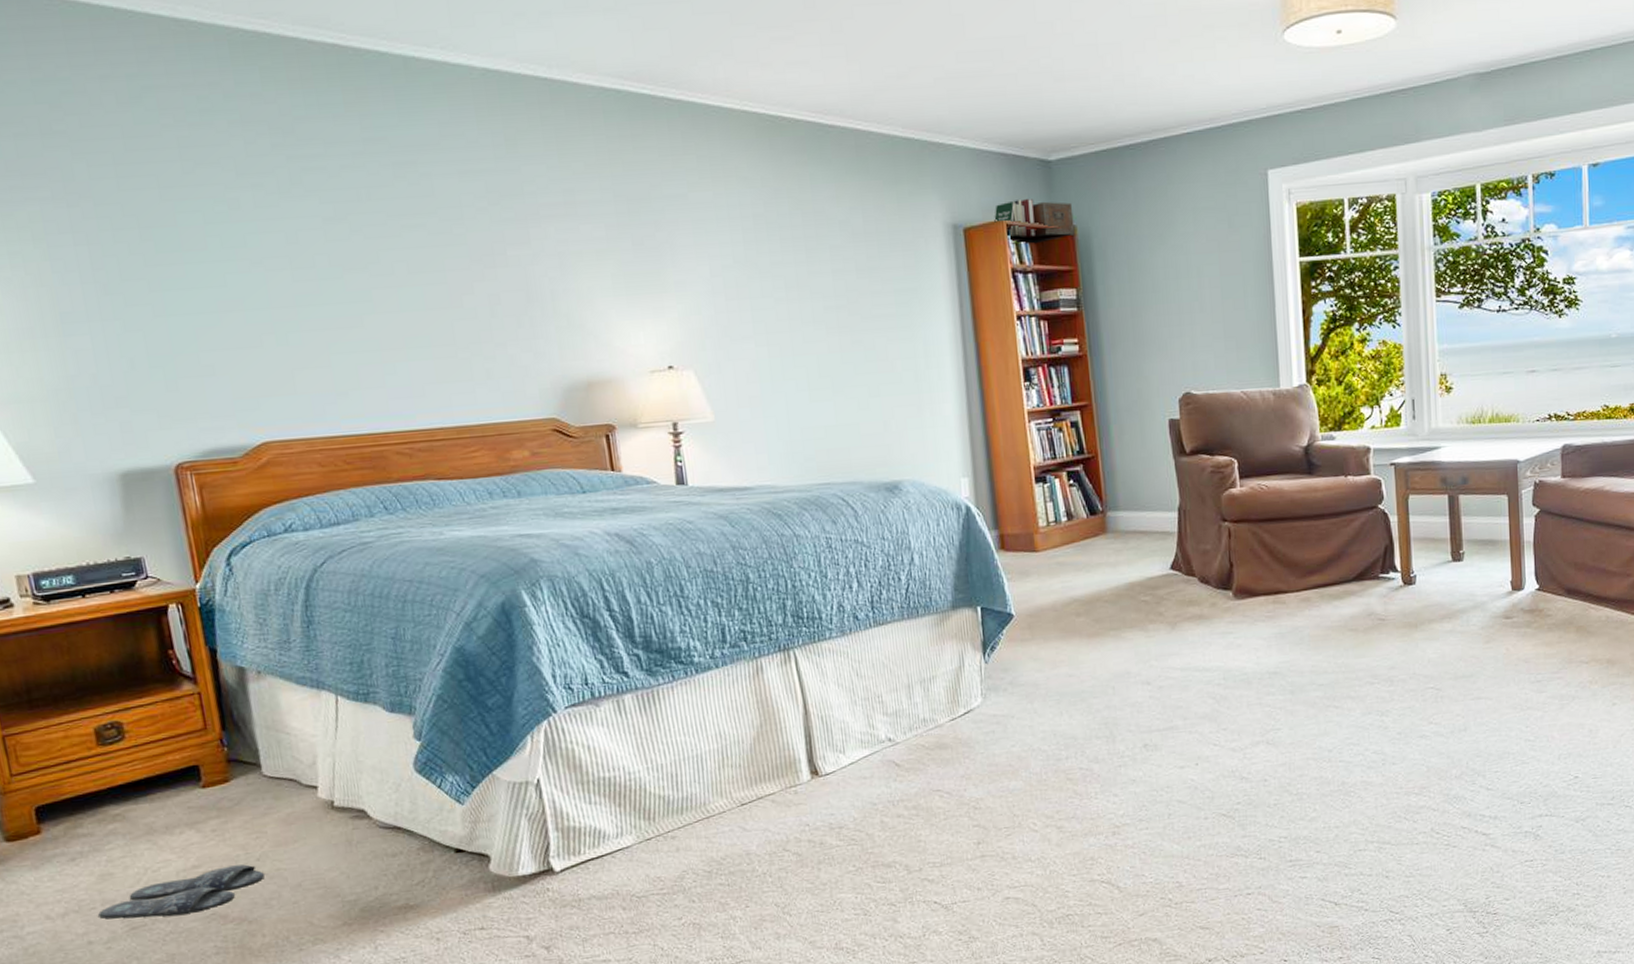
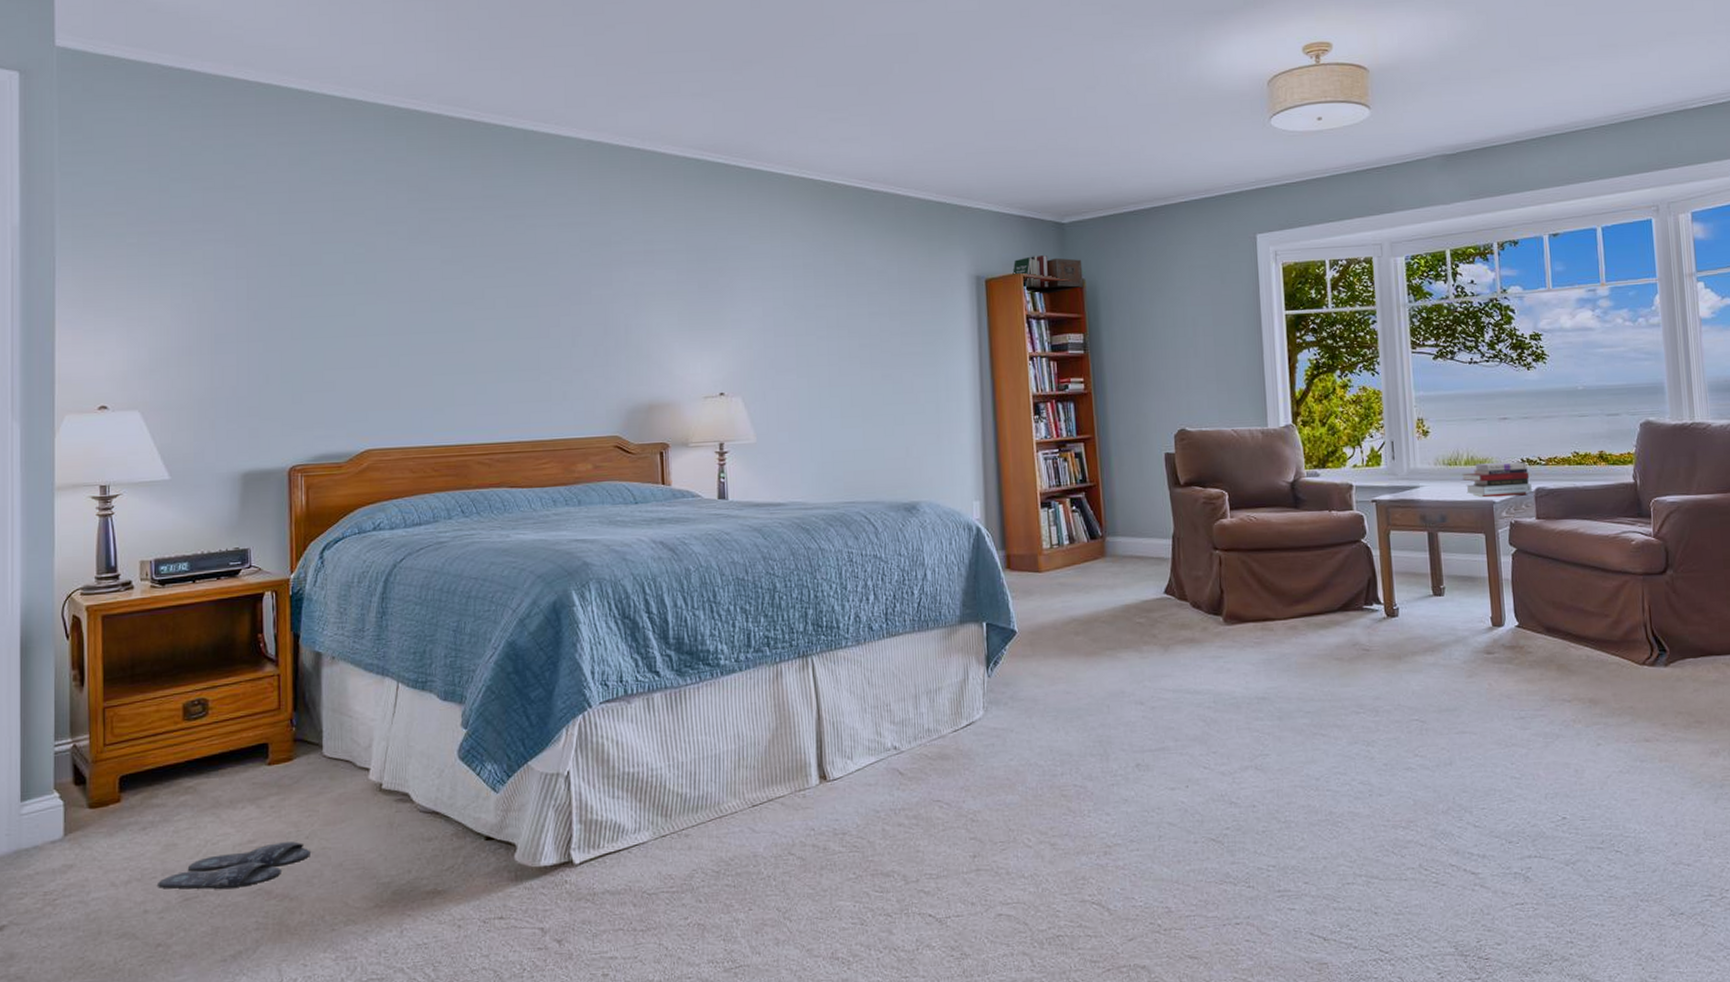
books: none [1485,417,1558,457] -> present [1461,461,1532,498]

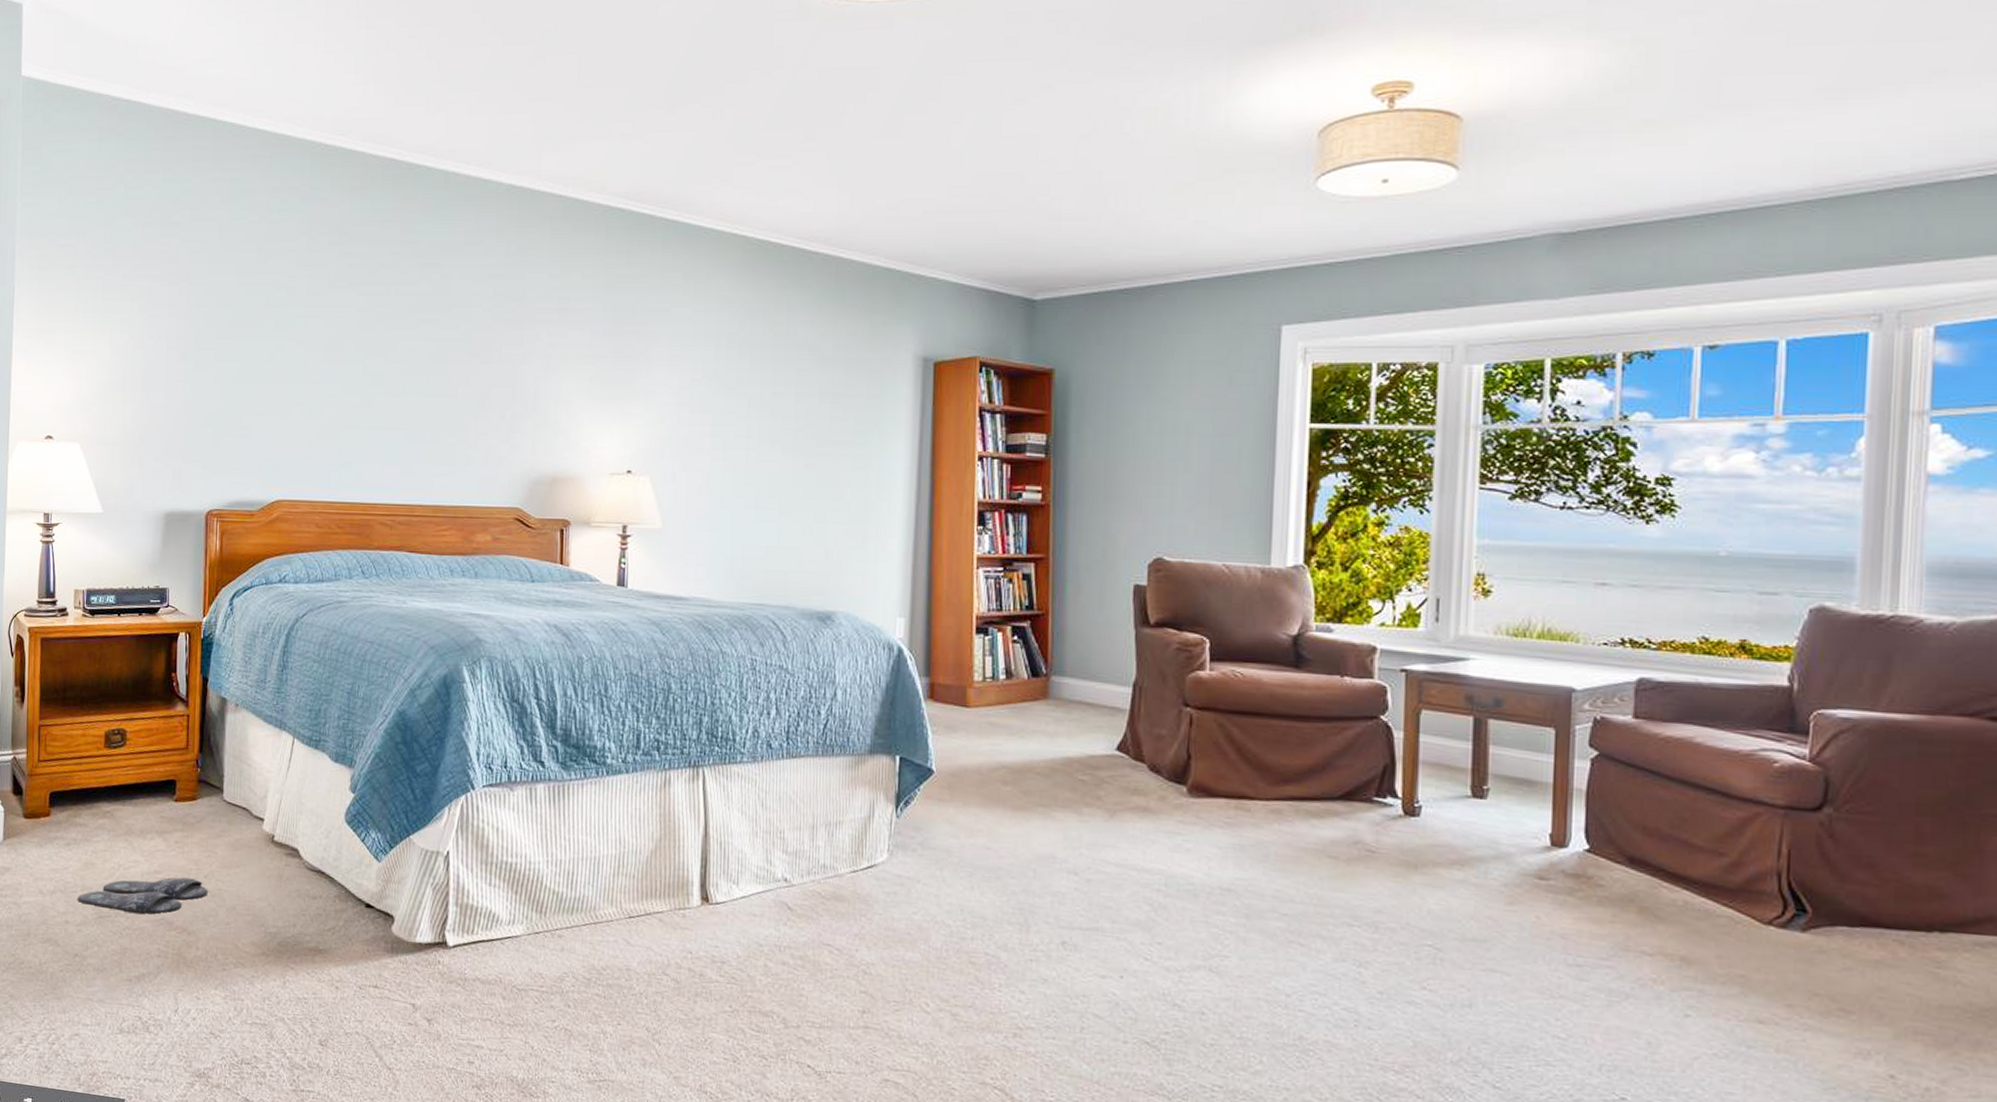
books: present [1013,255,1050,291] -> none [967,338,1012,379]
decorative box: present [1025,257,1084,294] -> none [981,341,1054,384]
books: present [1461,461,1532,498] -> none [1531,637,1632,686]

